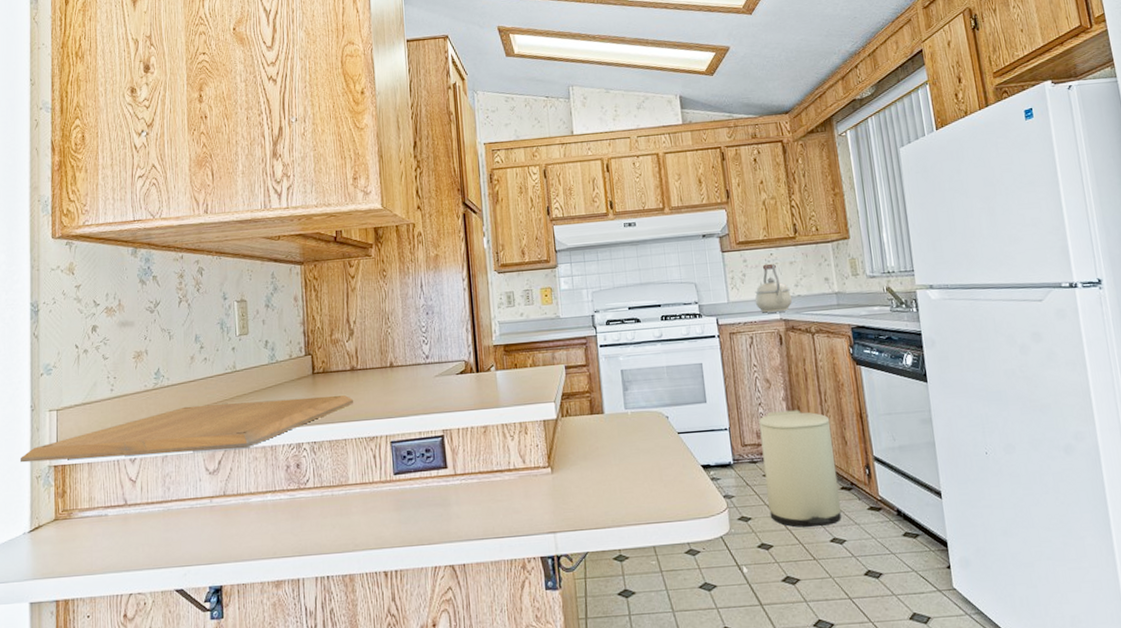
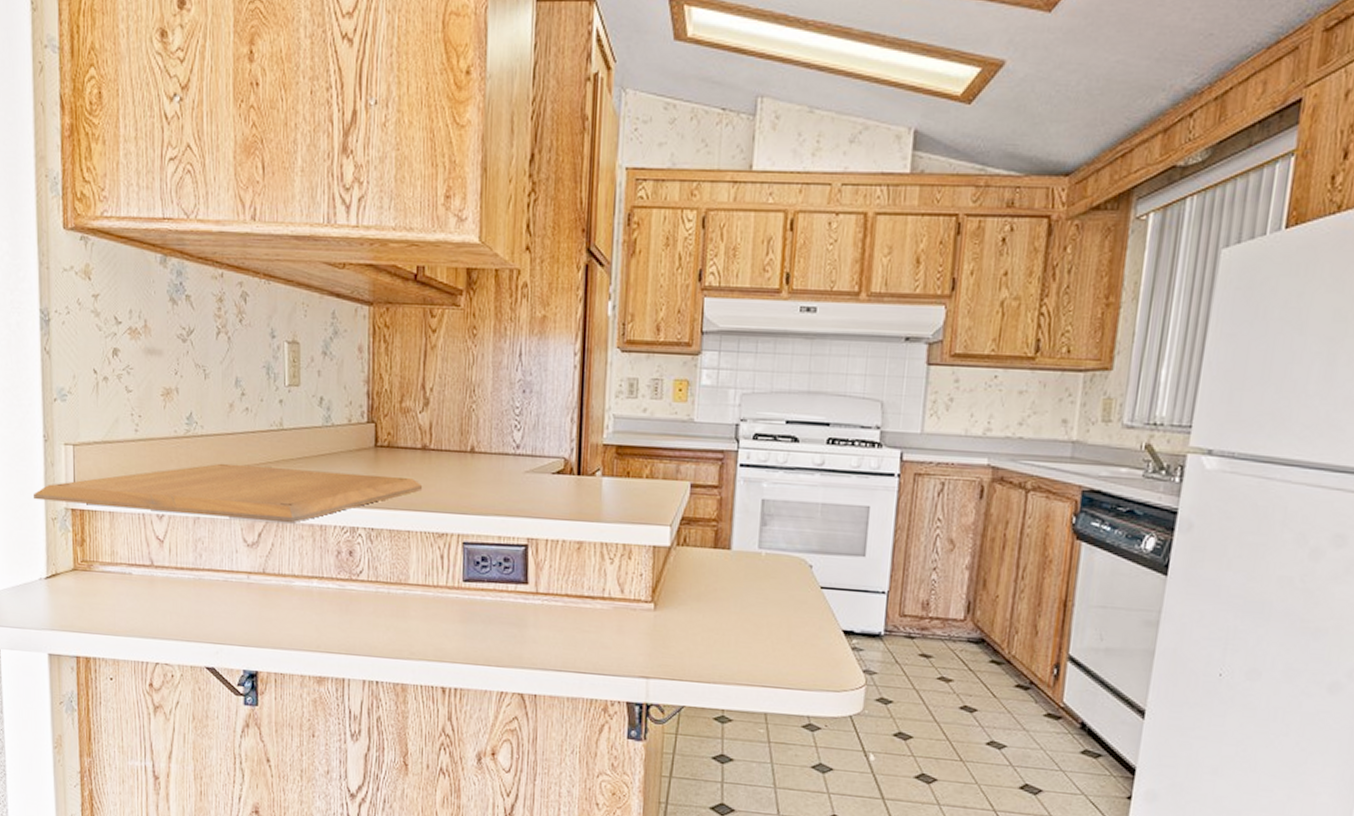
kettle: present [754,263,793,313] -> none [958,389,1011,456]
pedal bin: present [759,410,842,528] -> none [917,580,1023,726]

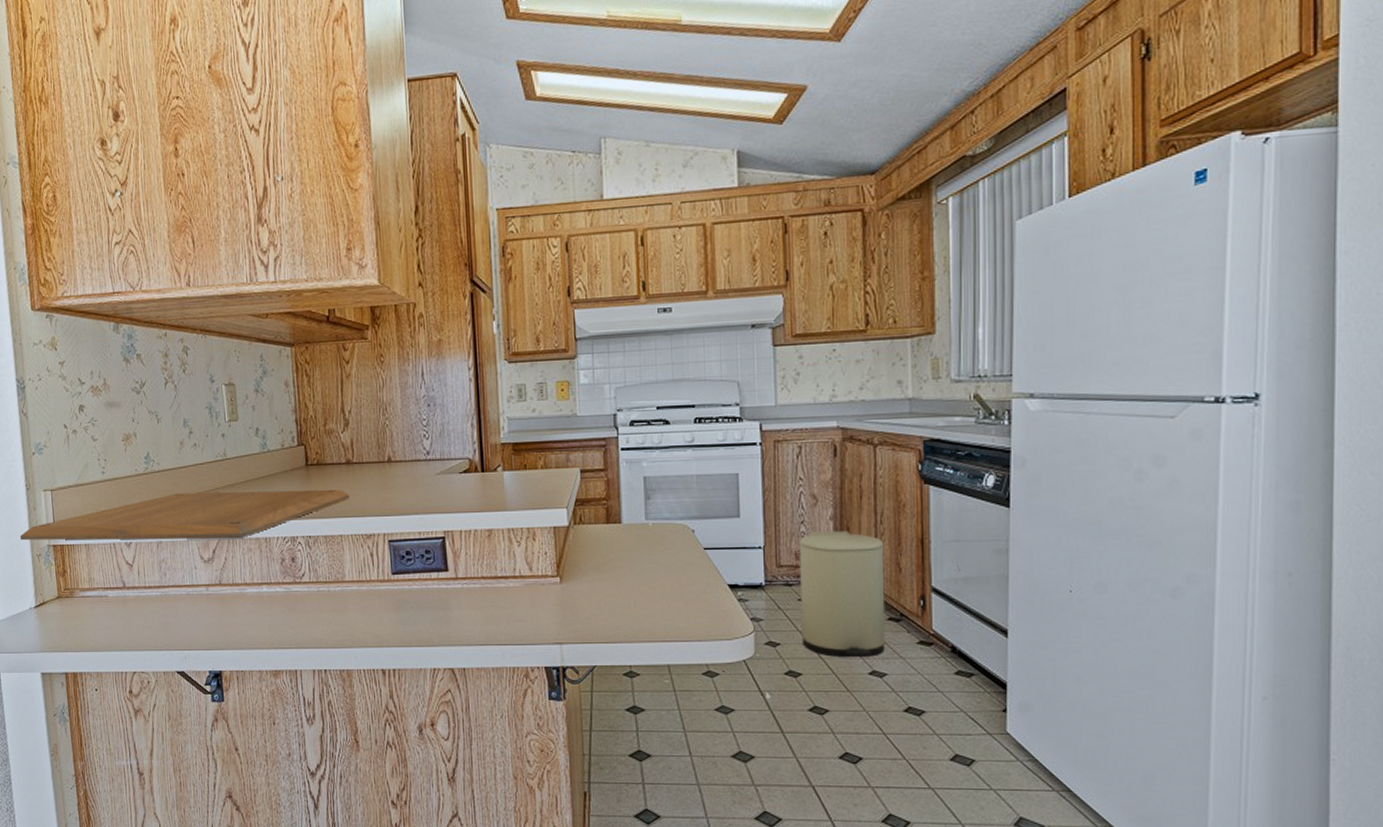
pedal bin: none [917,580,1023,726] -> present [799,531,886,657]

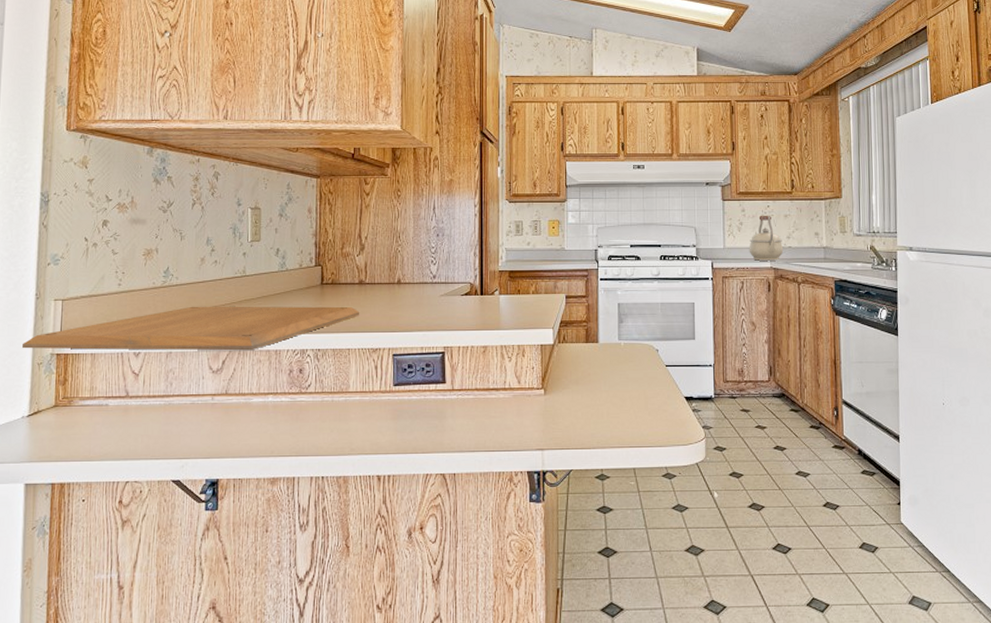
pedal bin: present [799,531,886,657] -> none [741,352,809,460]
kettle: none [808,361,855,419] -> present [749,215,784,261]

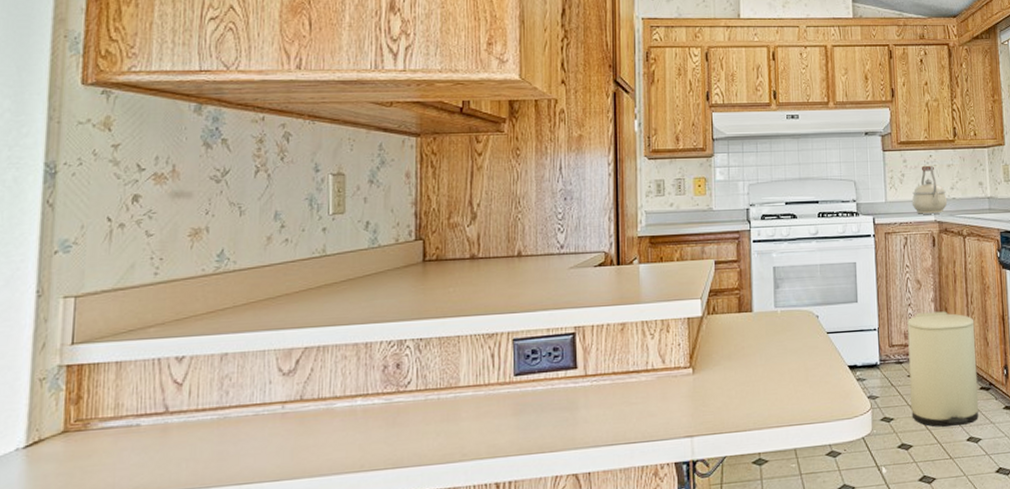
chopping board: present [21,306,359,351] -> none [15,286,471,362]
pedal bin: none [741,352,809,460] -> present [907,311,979,427]

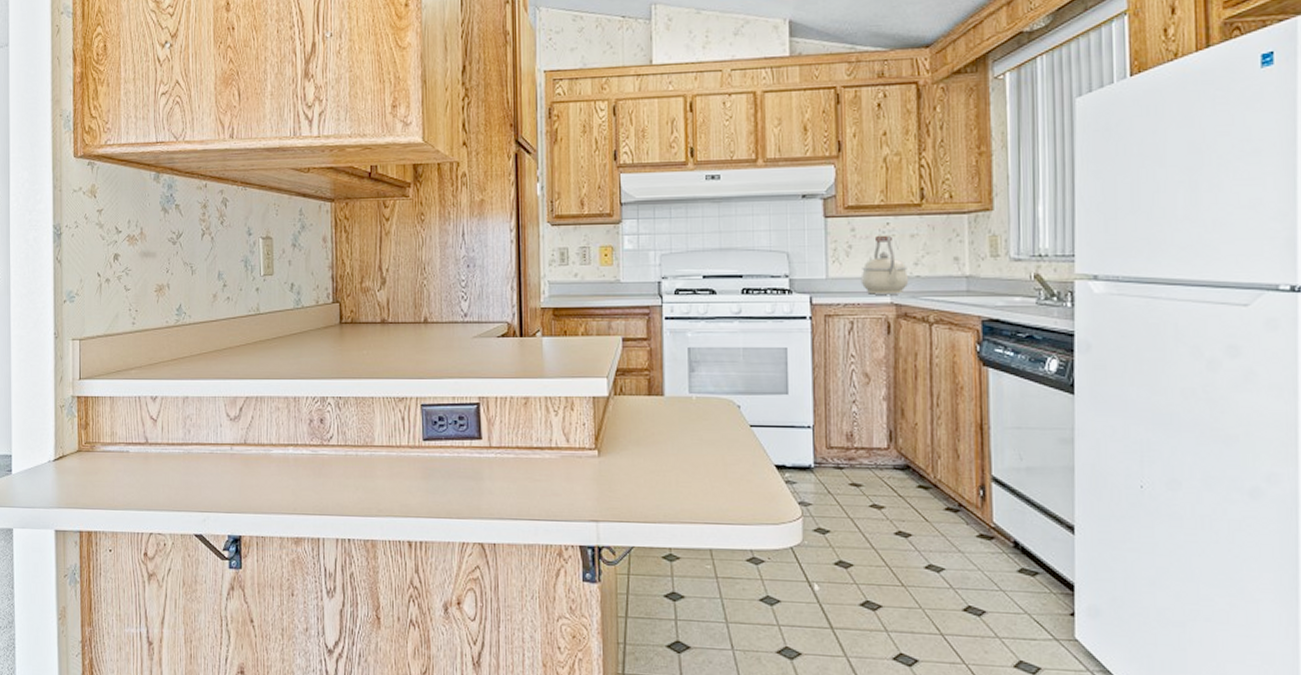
pedal bin: present [907,311,979,427] -> none [851,412,943,549]

